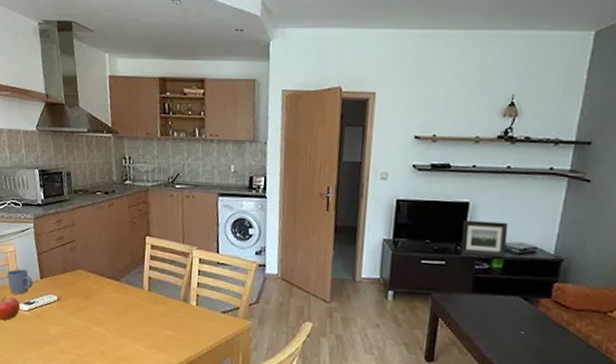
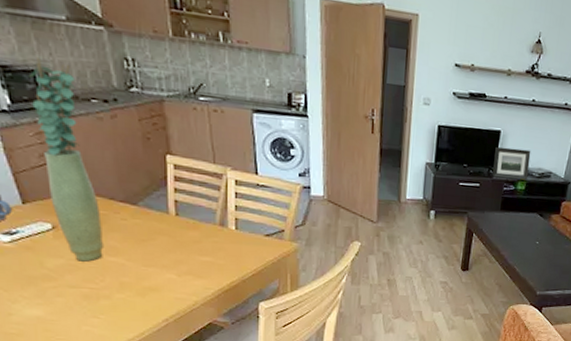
vase: none [57,161,93,331] -> present [28,56,105,262]

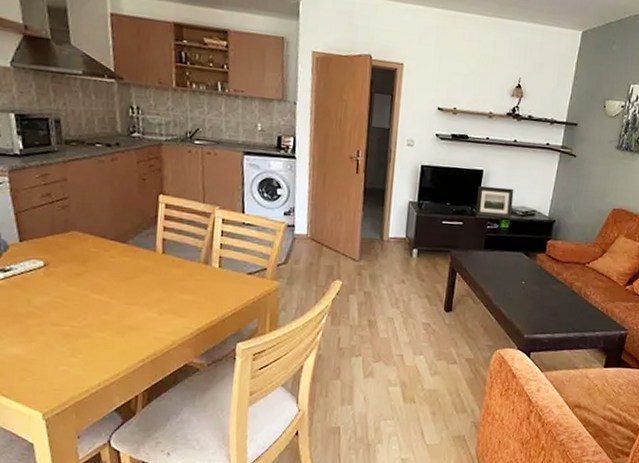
vase: present [28,56,105,262] -> none [42,106,92,299]

